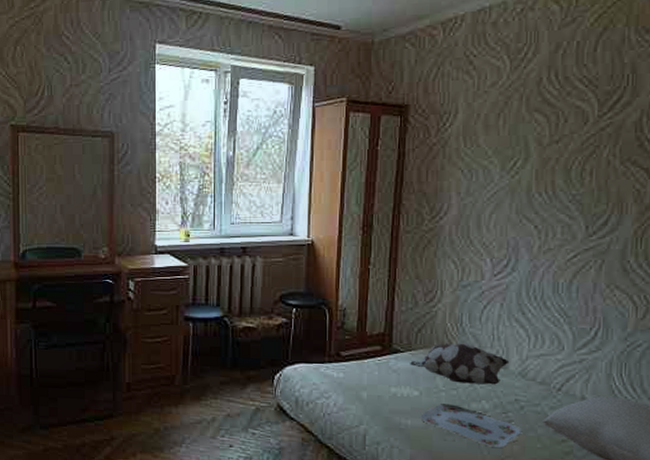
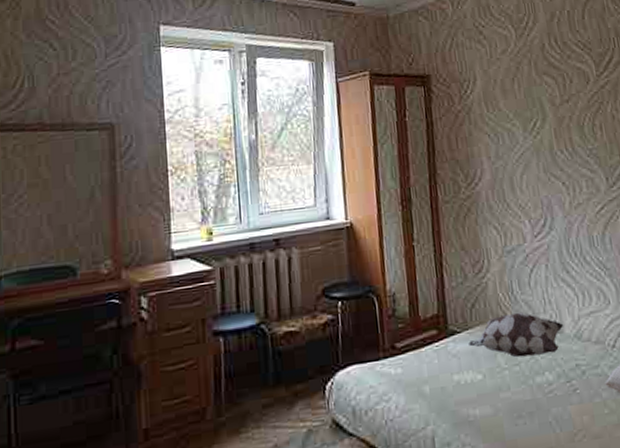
serving tray: present [420,404,521,448] -> none [487,382,588,423]

